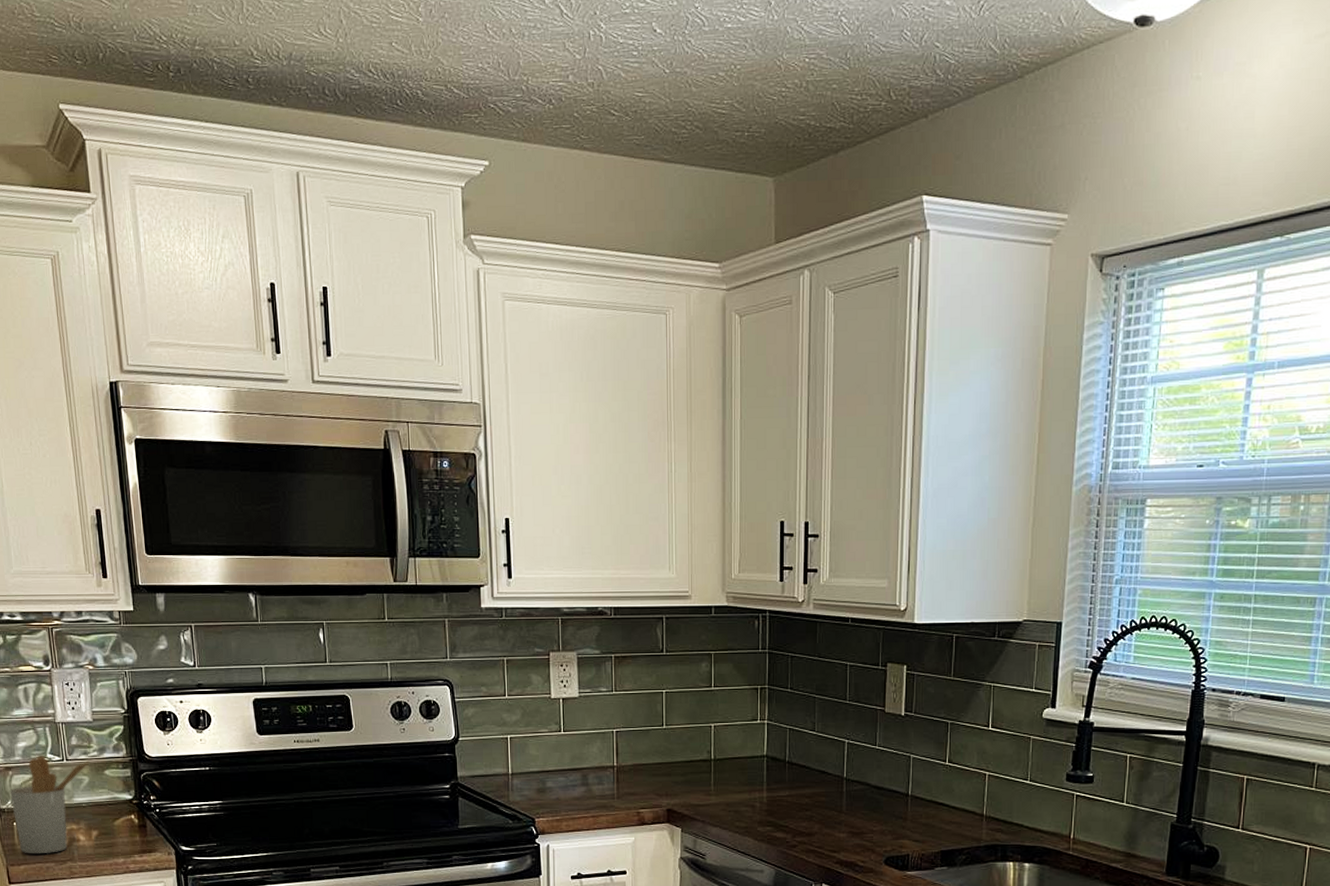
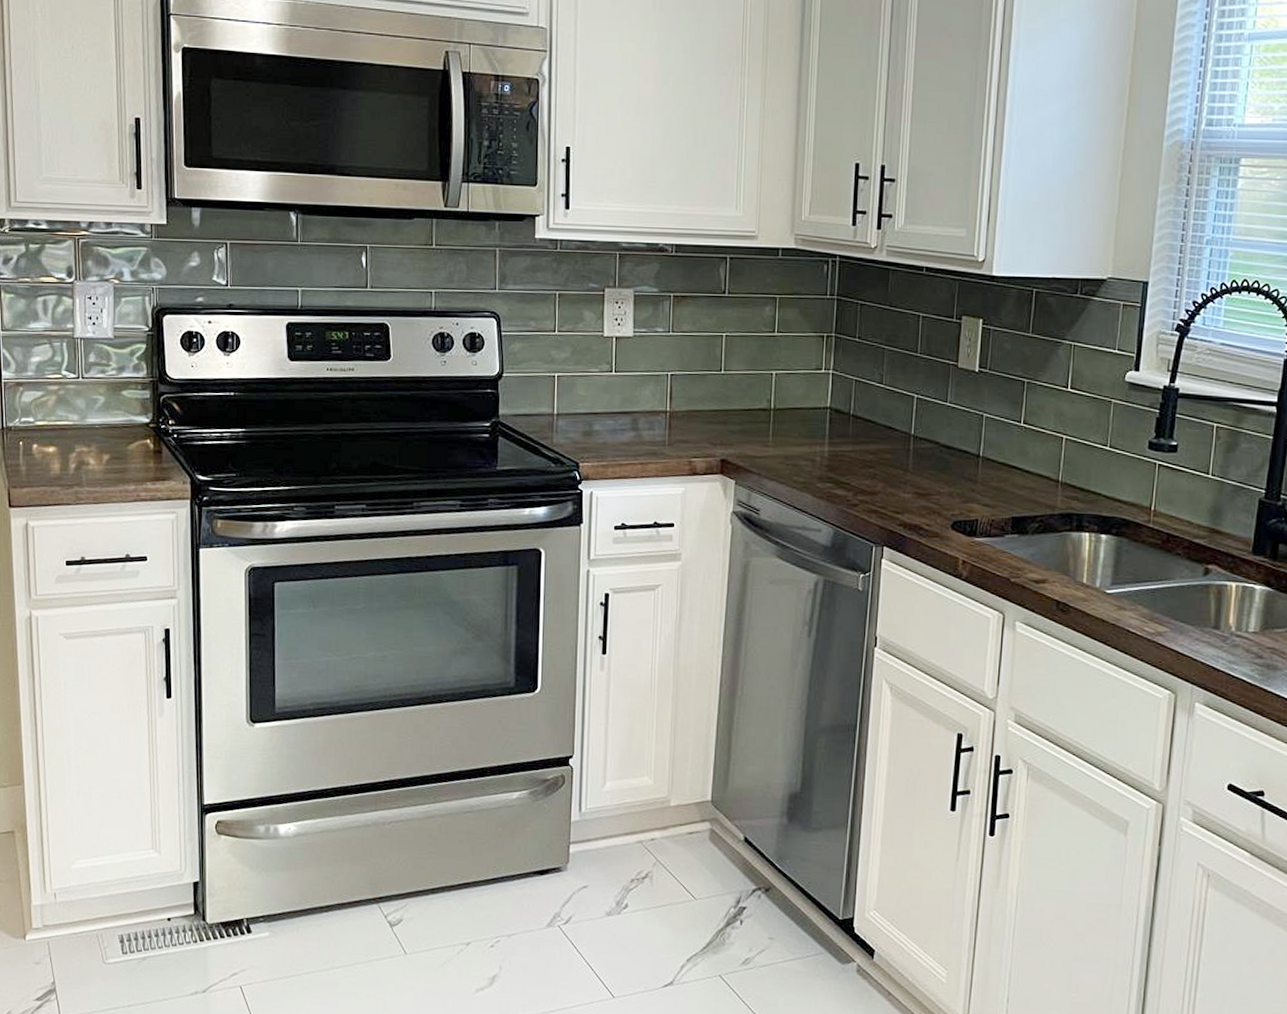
utensil holder: present [10,756,90,854] -> none [19,372,107,477]

